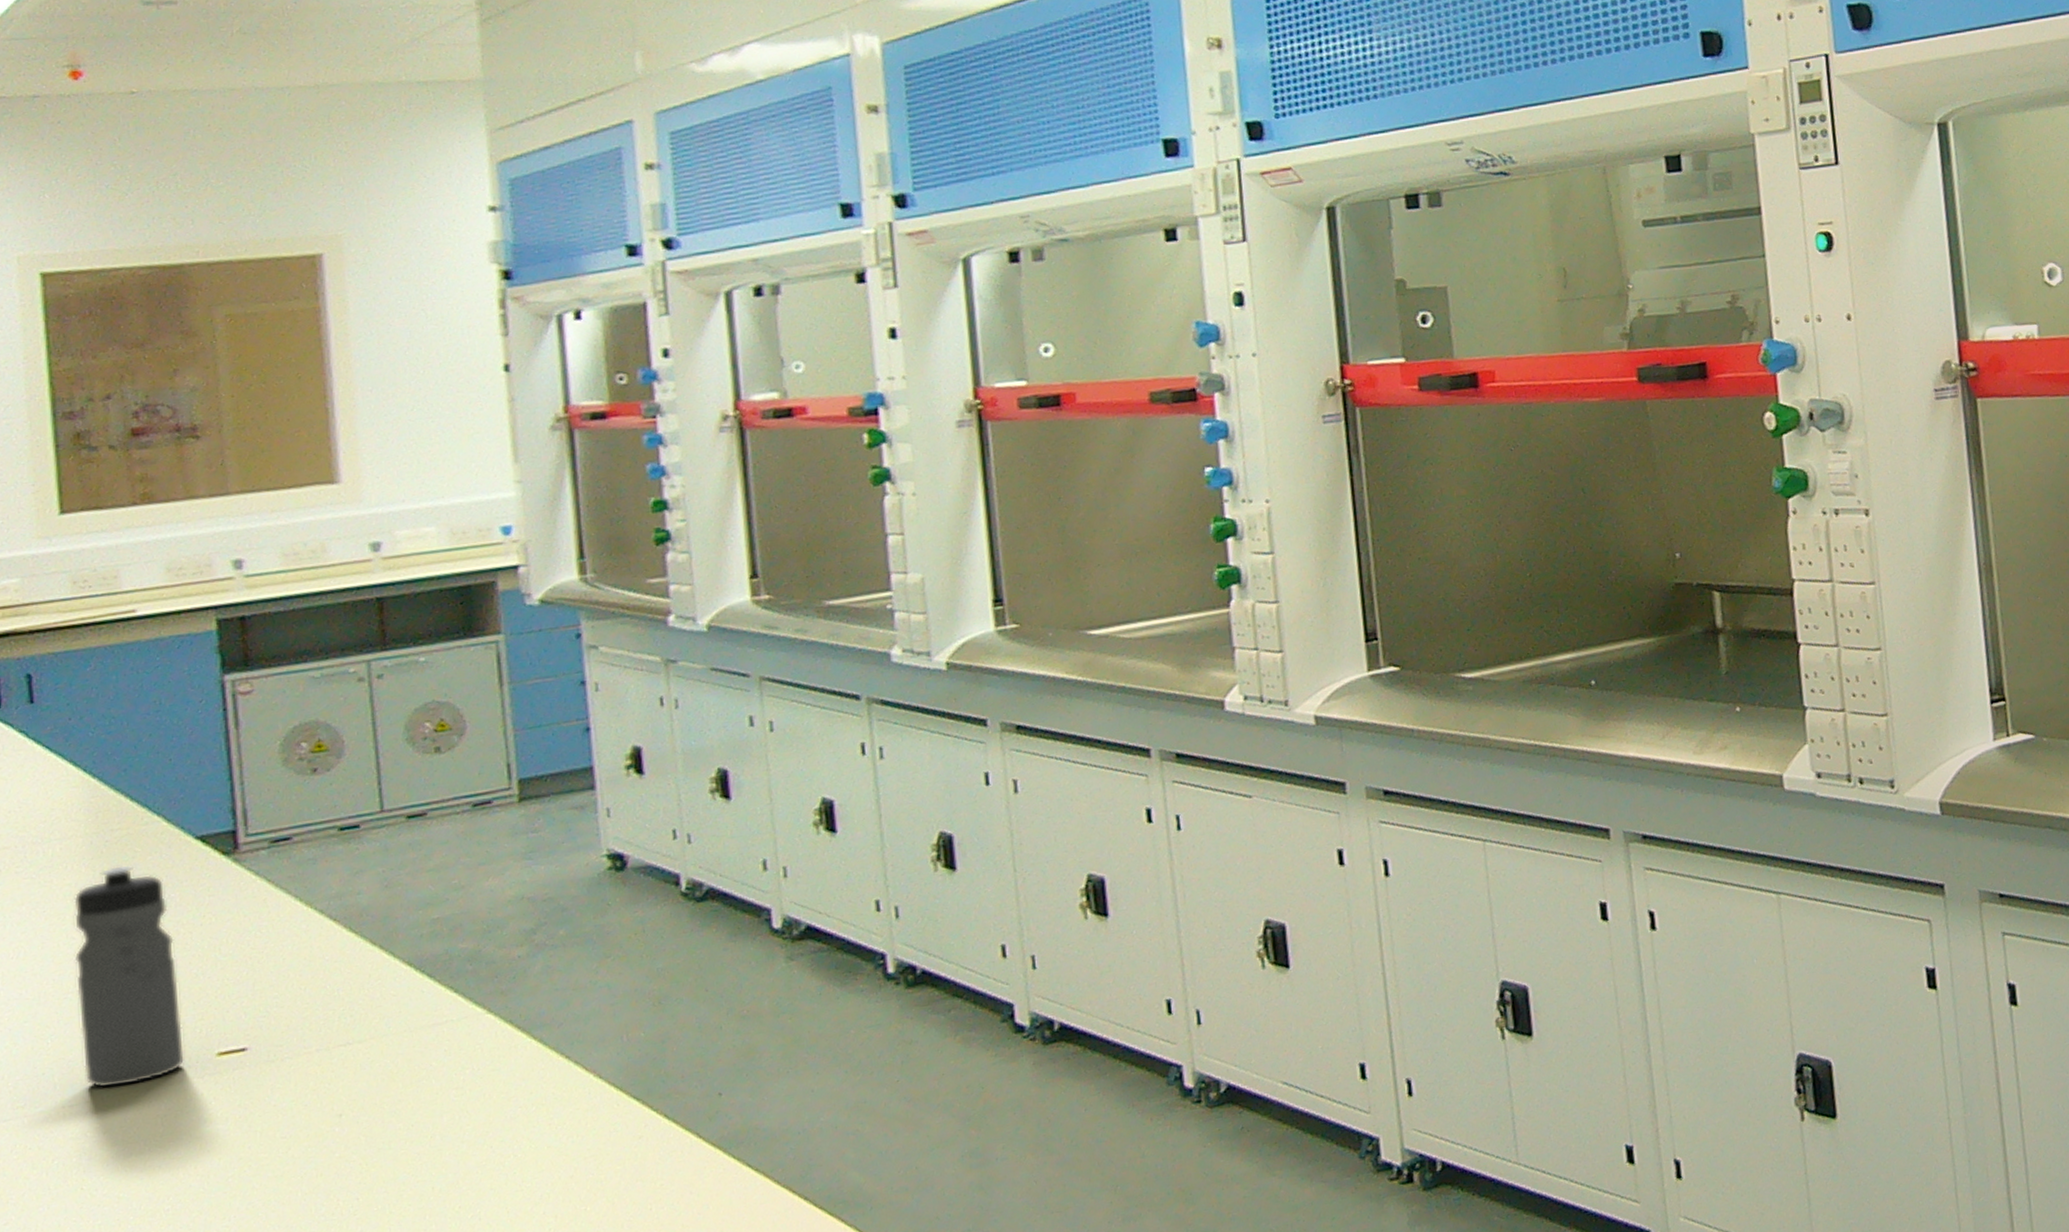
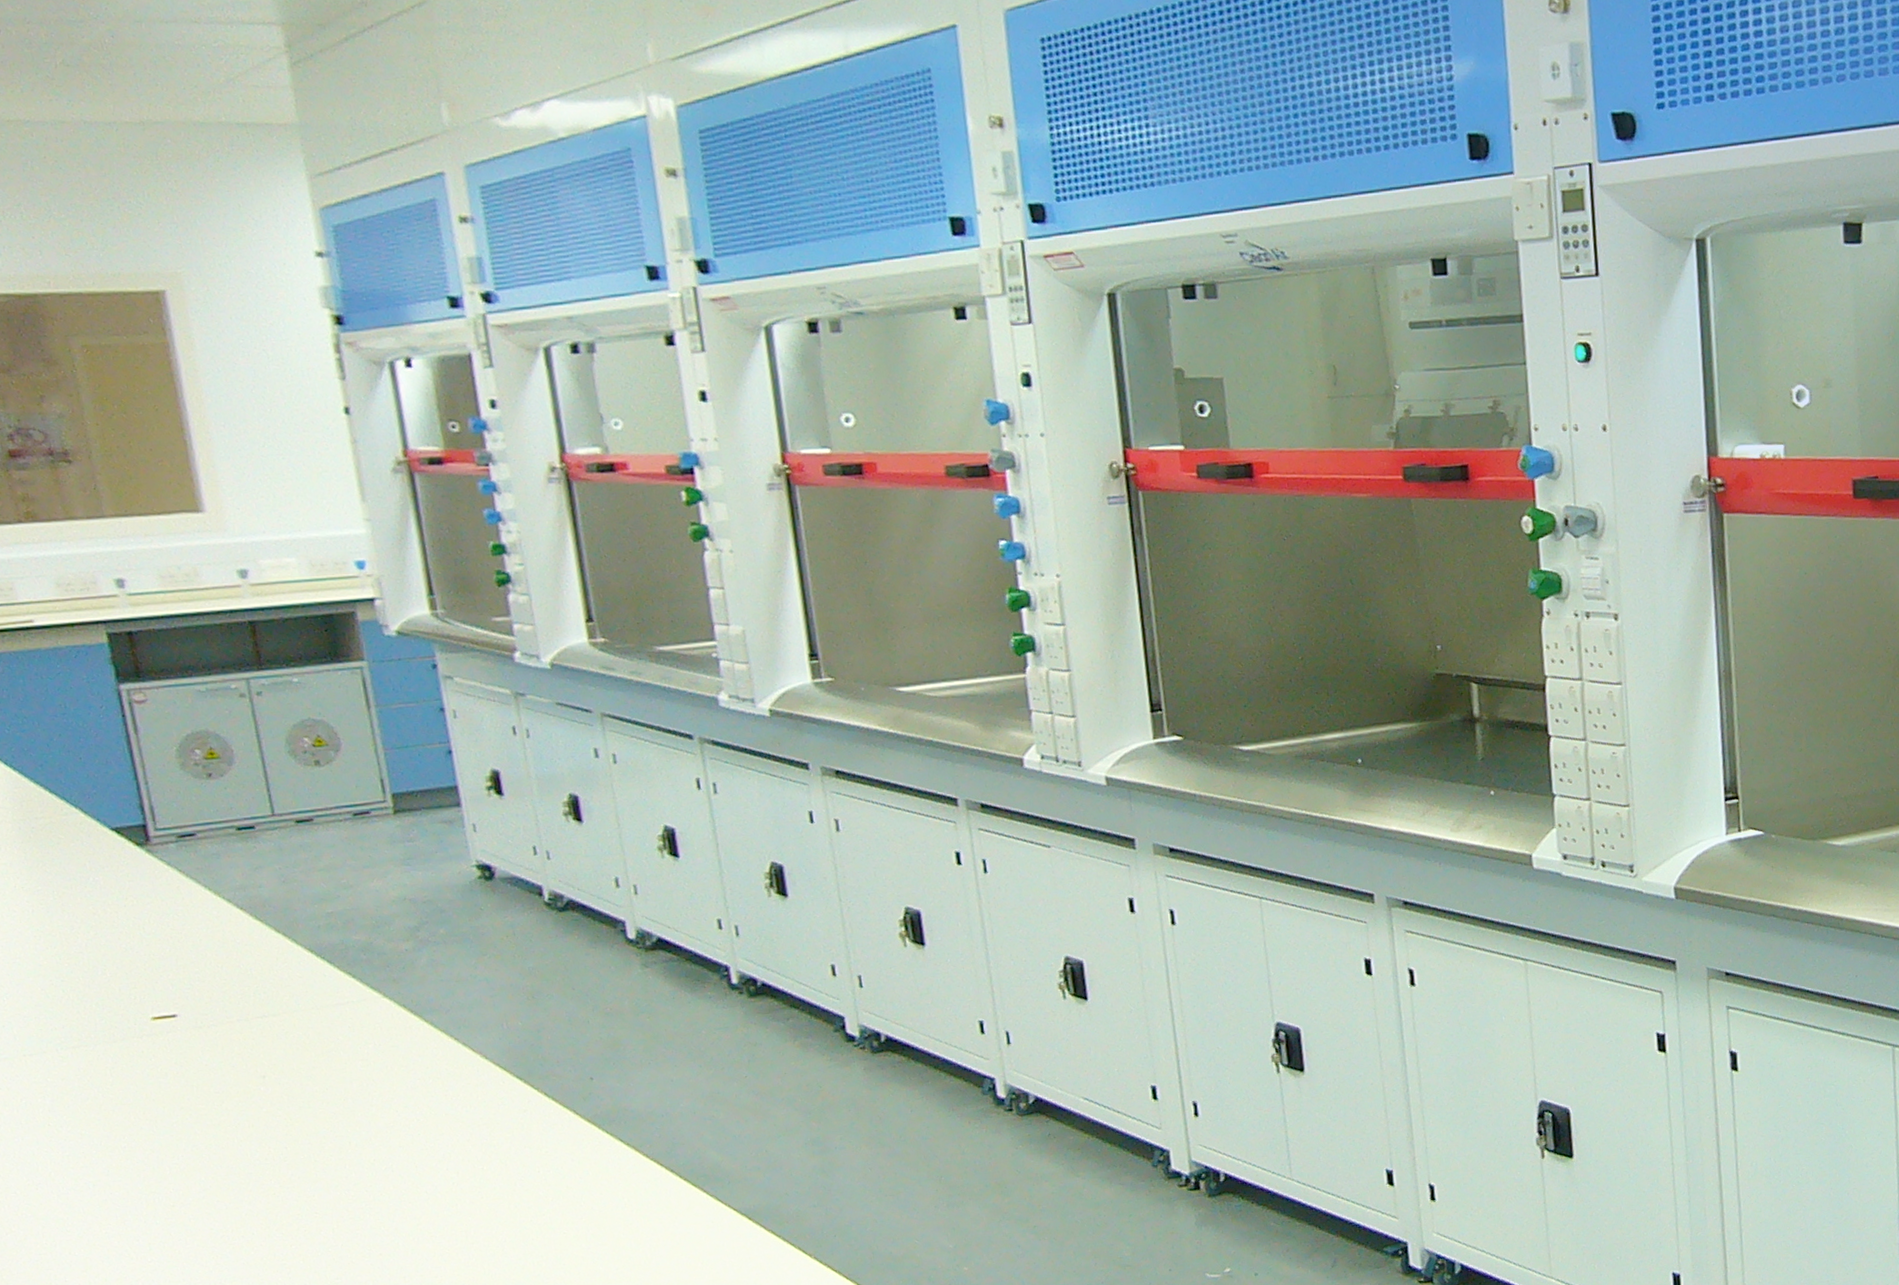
water bottle: present [74,865,186,1088] -> none [10,850,125,1042]

